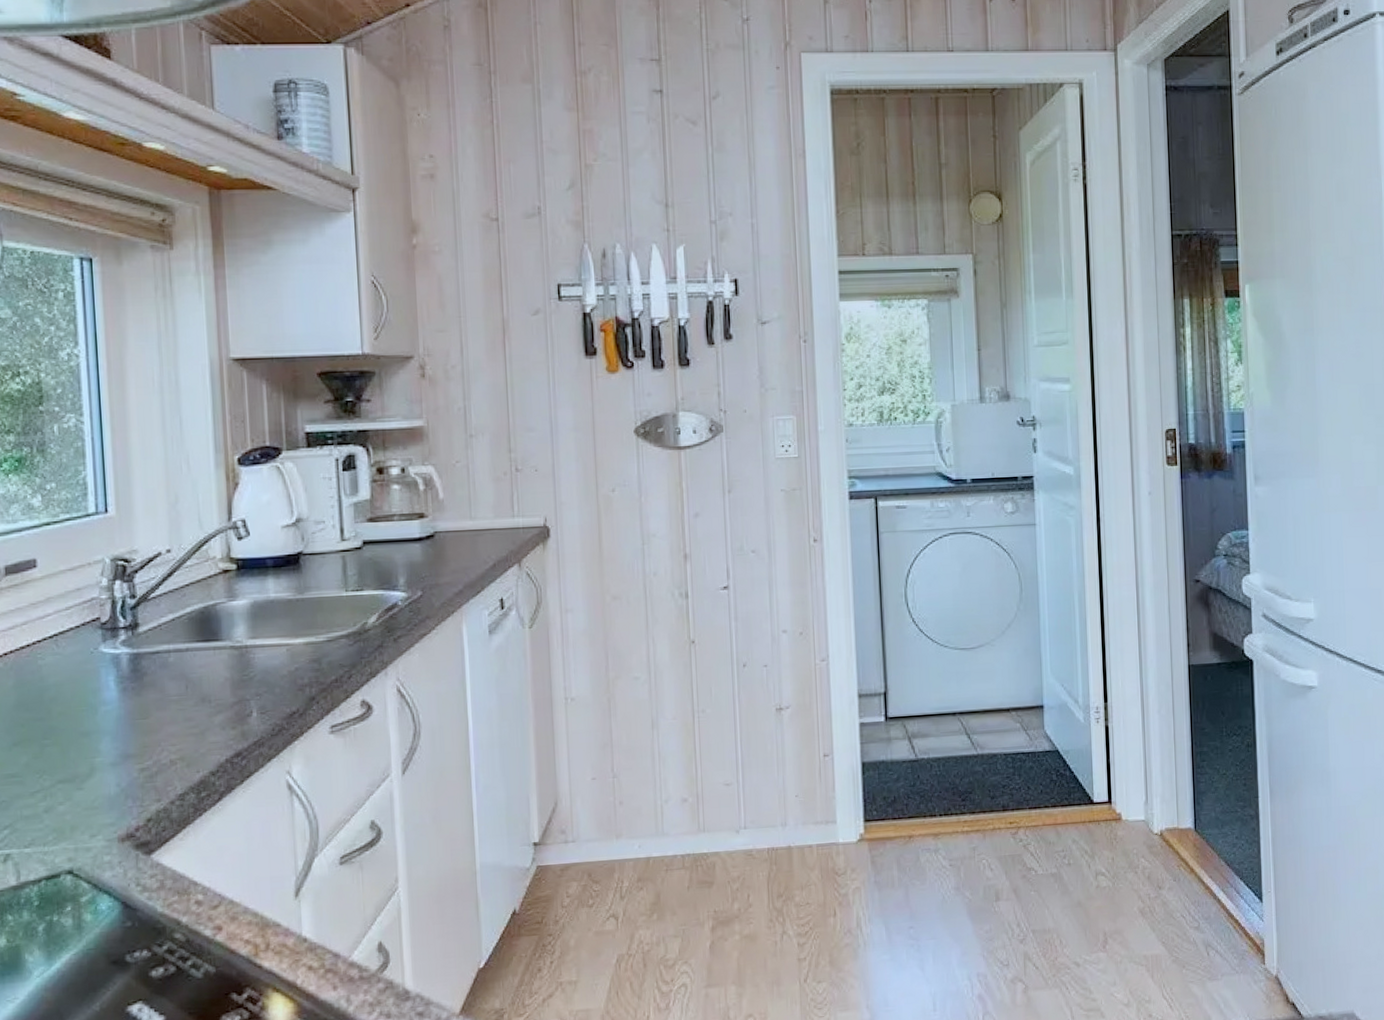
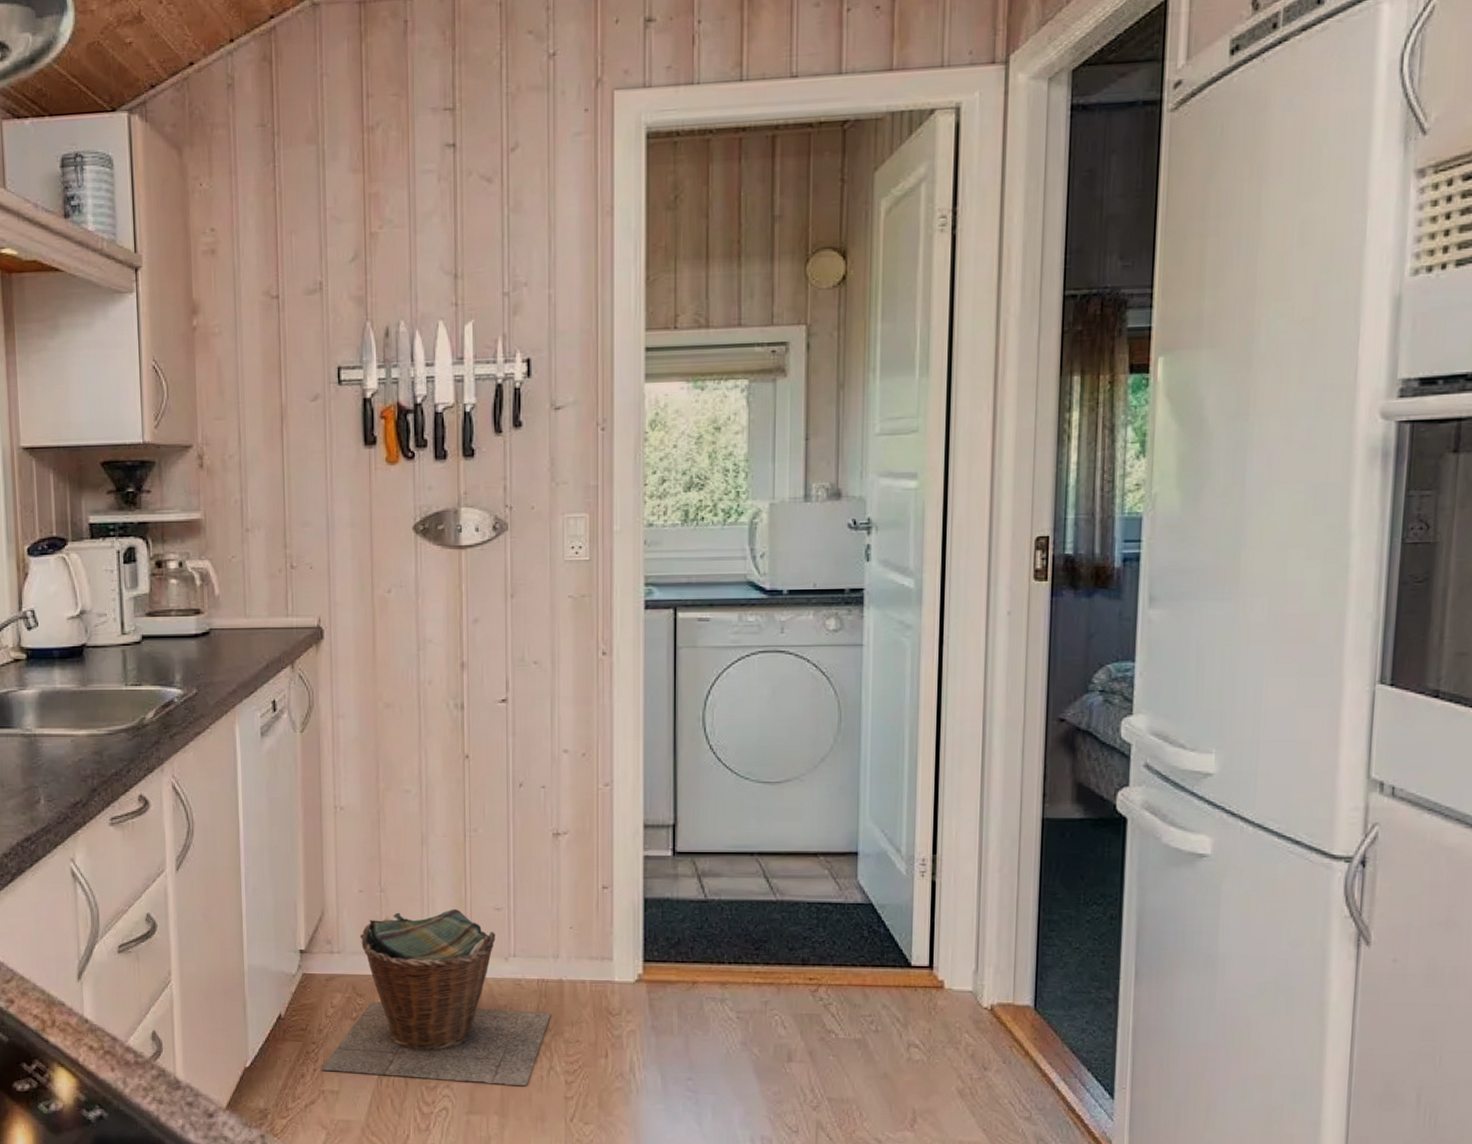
laundry basket: none [558,787,782,962] -> present [321,908,551,1086]

